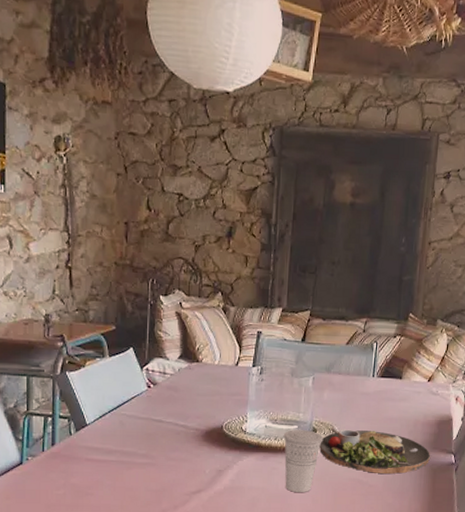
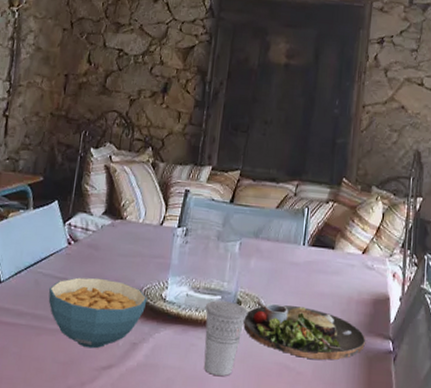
cereal bowl: none [135,416,229,477] -> present [48,277,148,349]

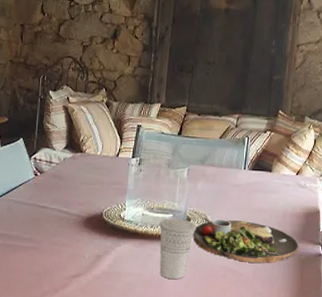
cereal bowl: present [48,277,148,349] -> none [21,203,108,261]

